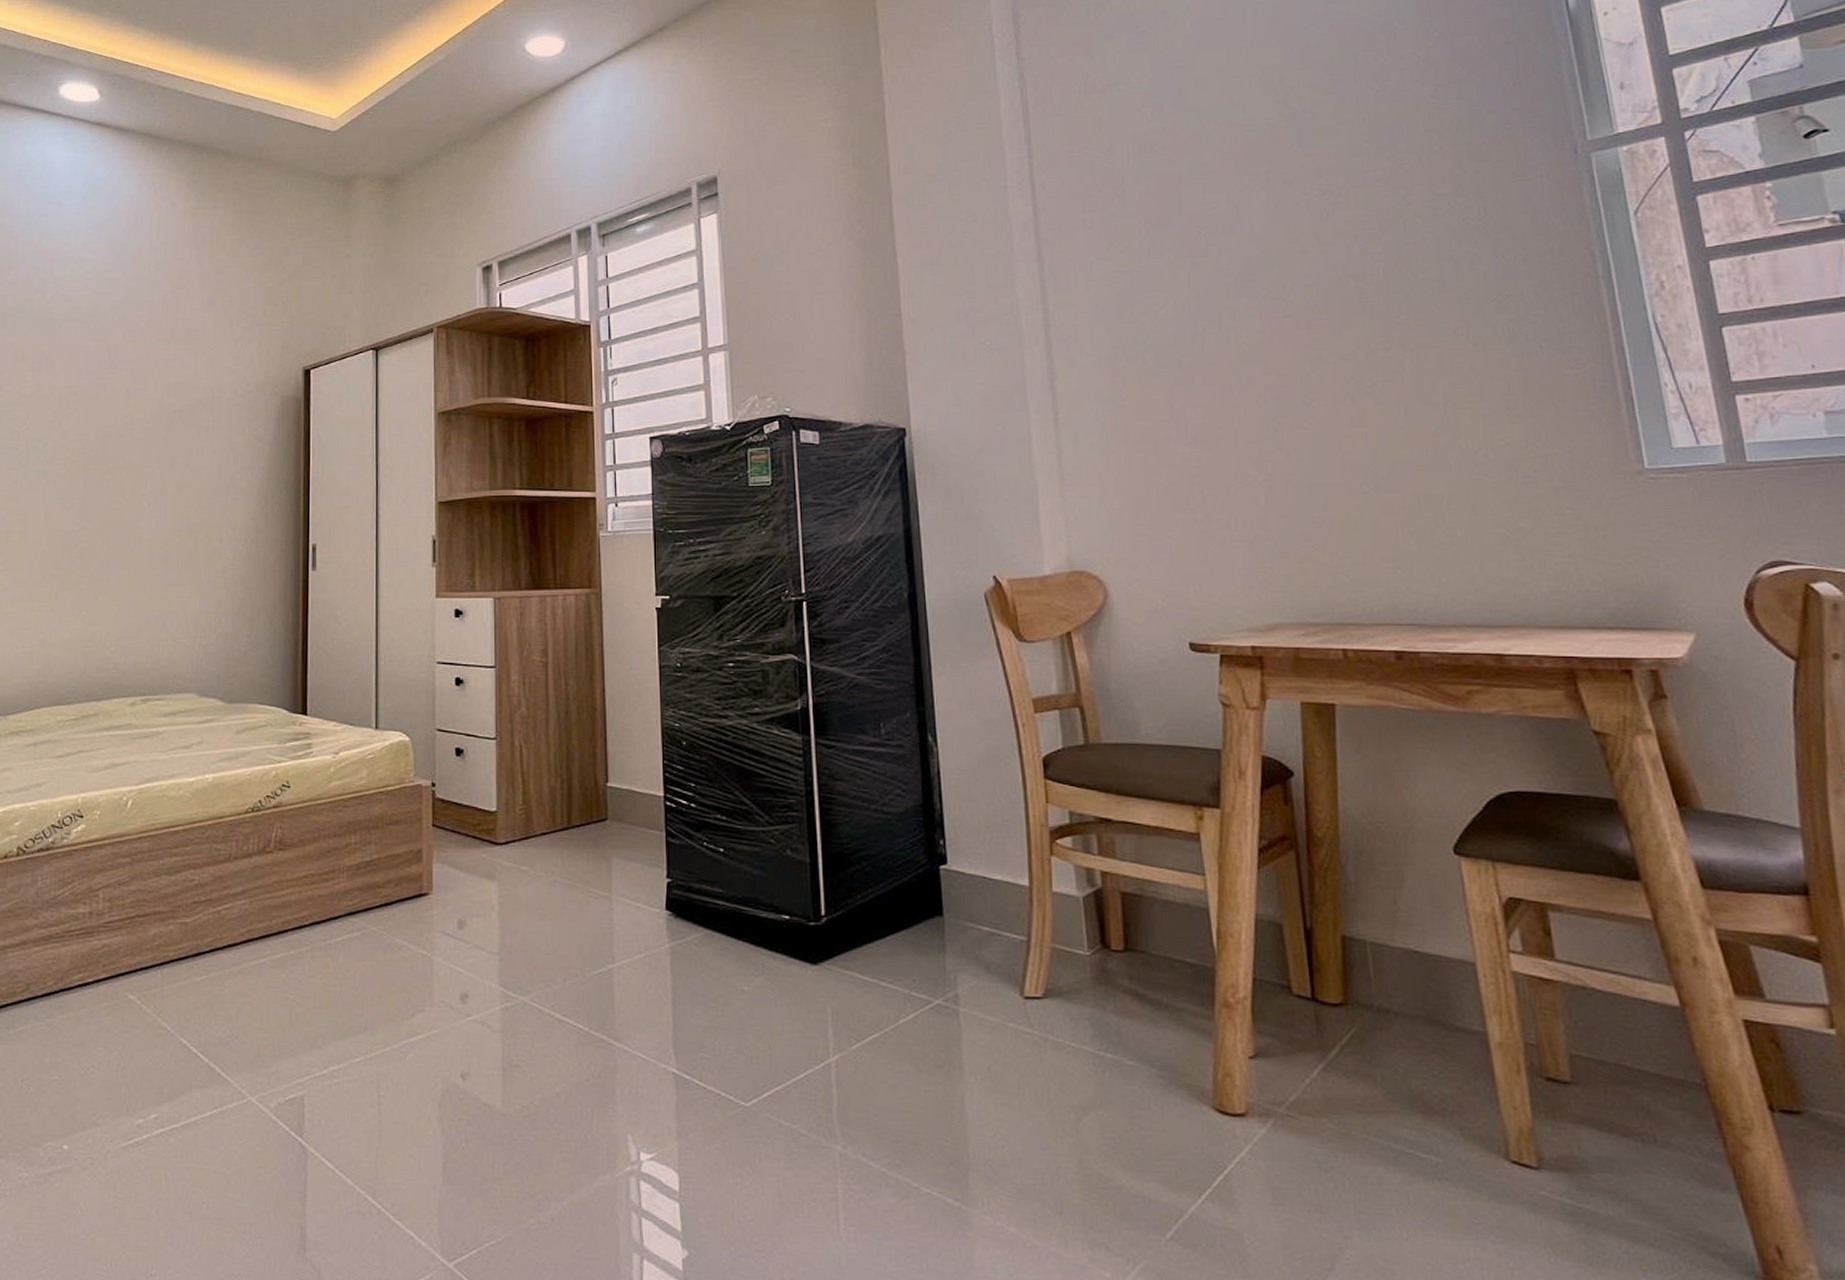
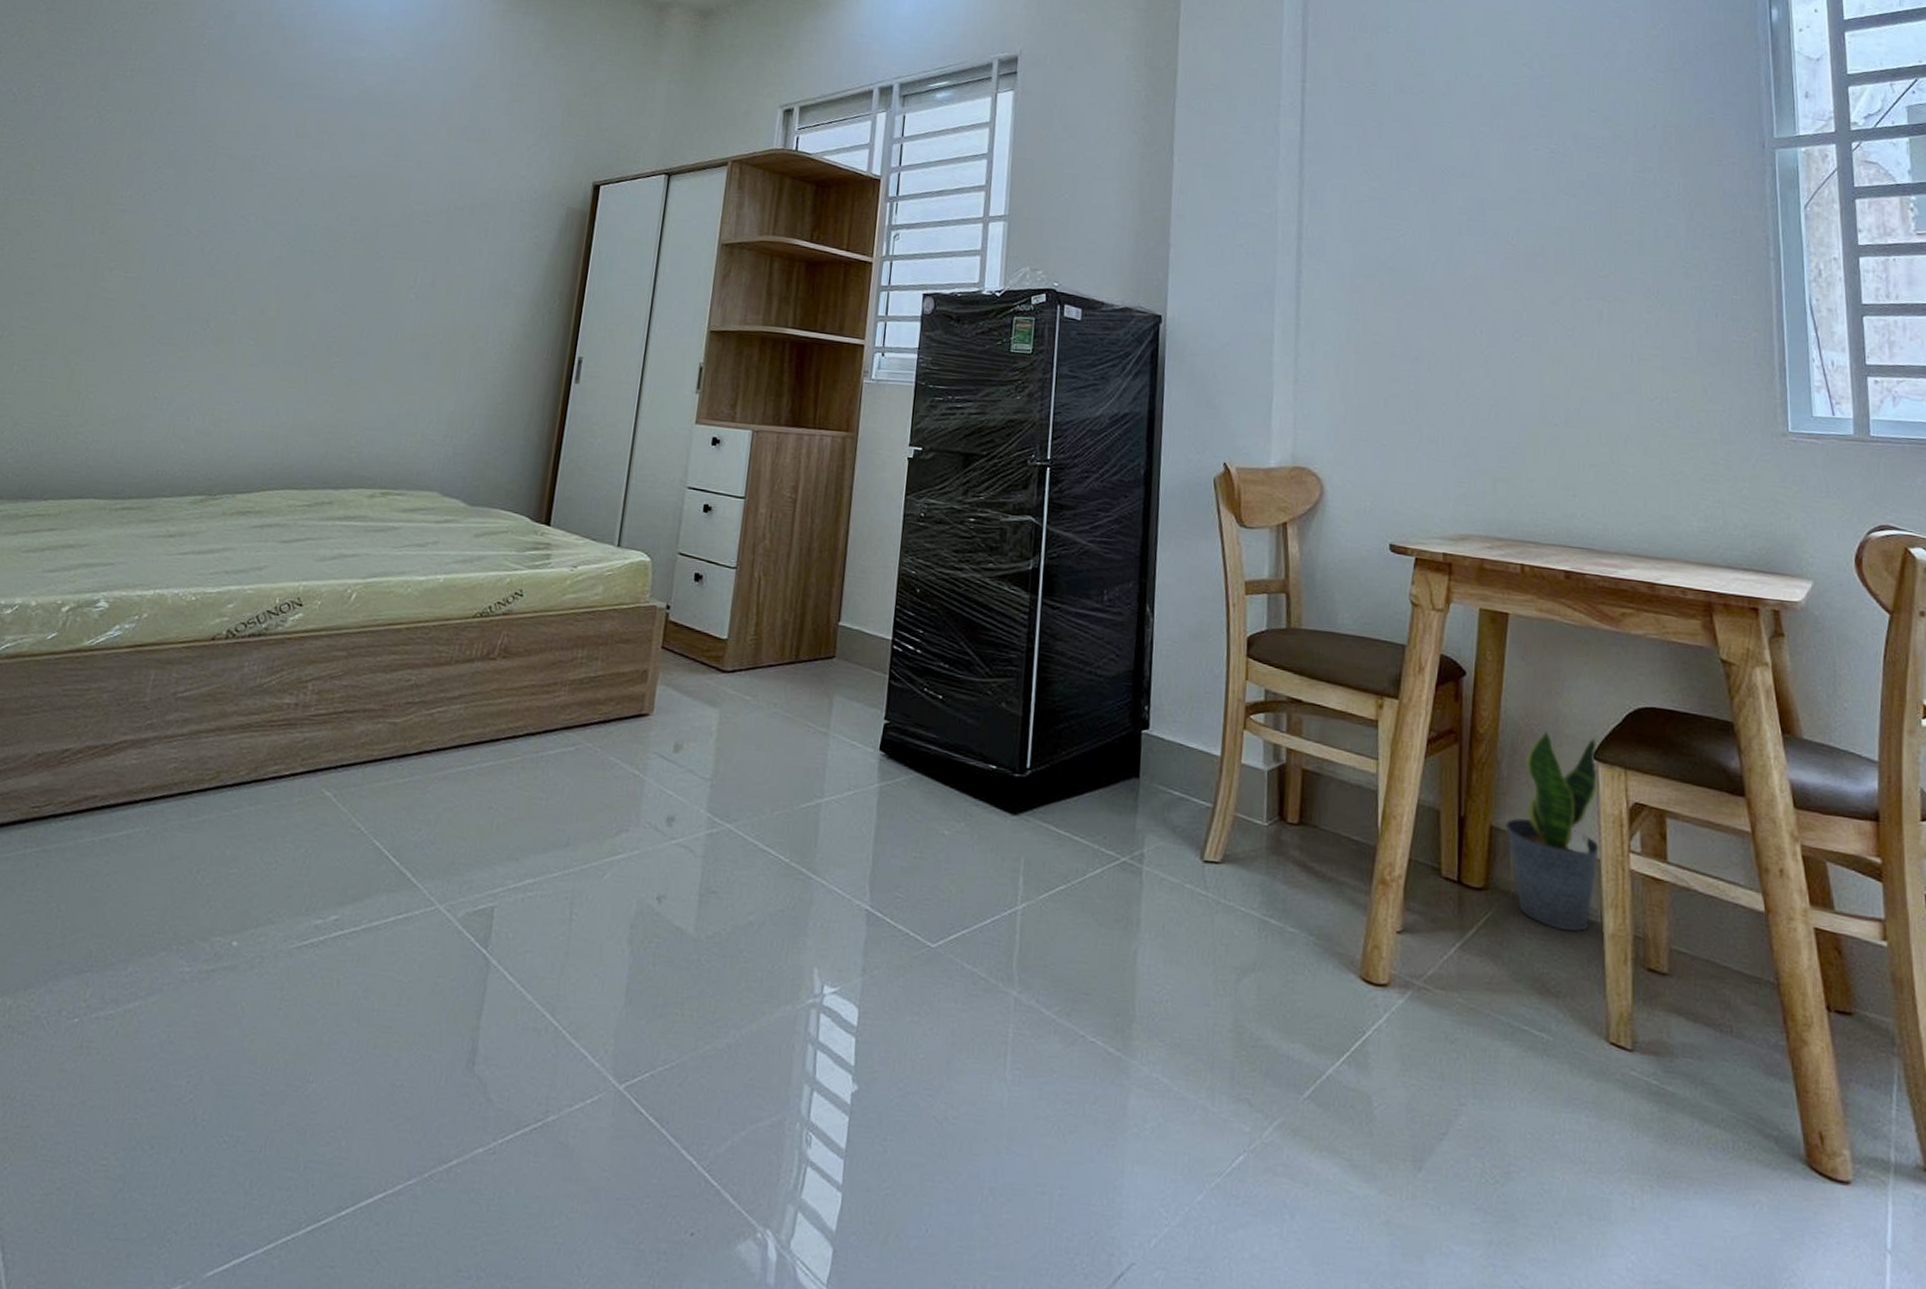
potted plant: none [1358,826,1474,1044] -> present [1504,729,1600,932]

